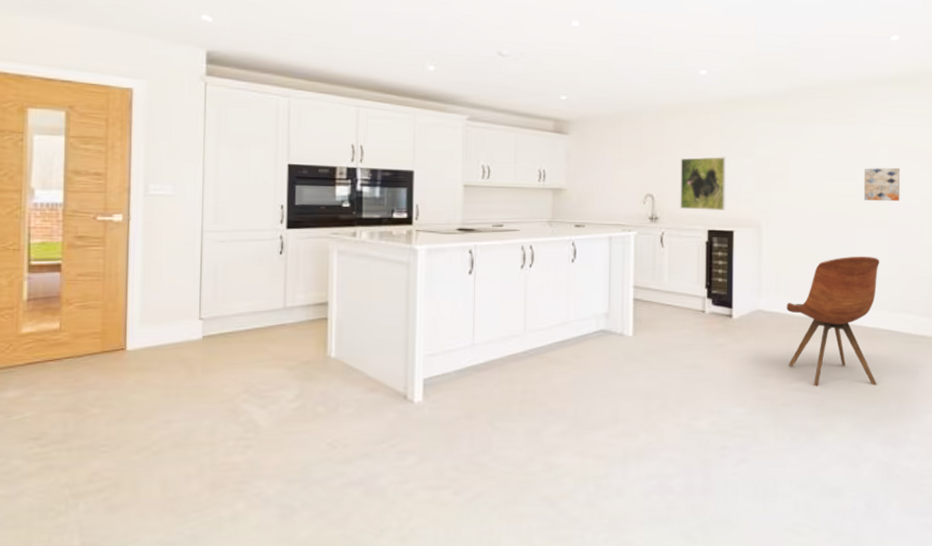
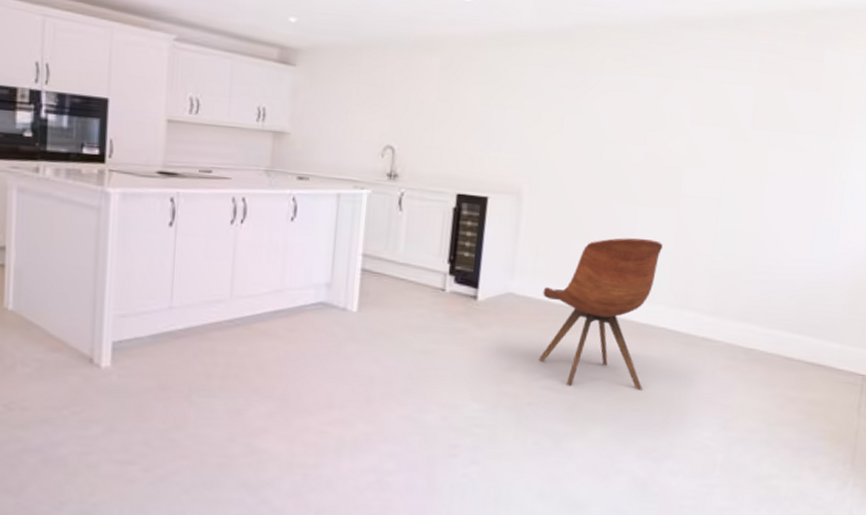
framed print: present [680,157,727,211] -> none [425,104,488,172]
wall art: present [863,167,901,202] -> none [652,131,703,176]

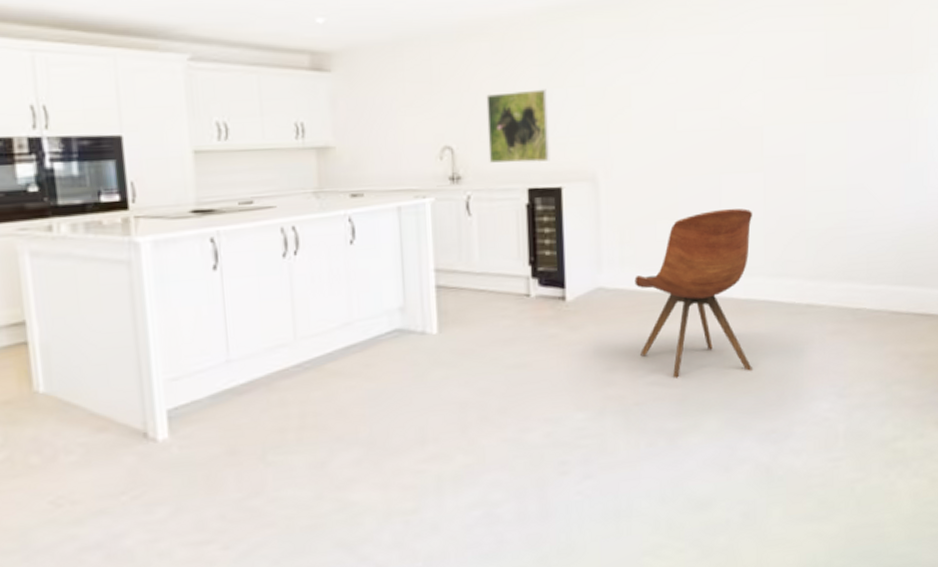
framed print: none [425,104,488,172] -> present [486,89,550,163]

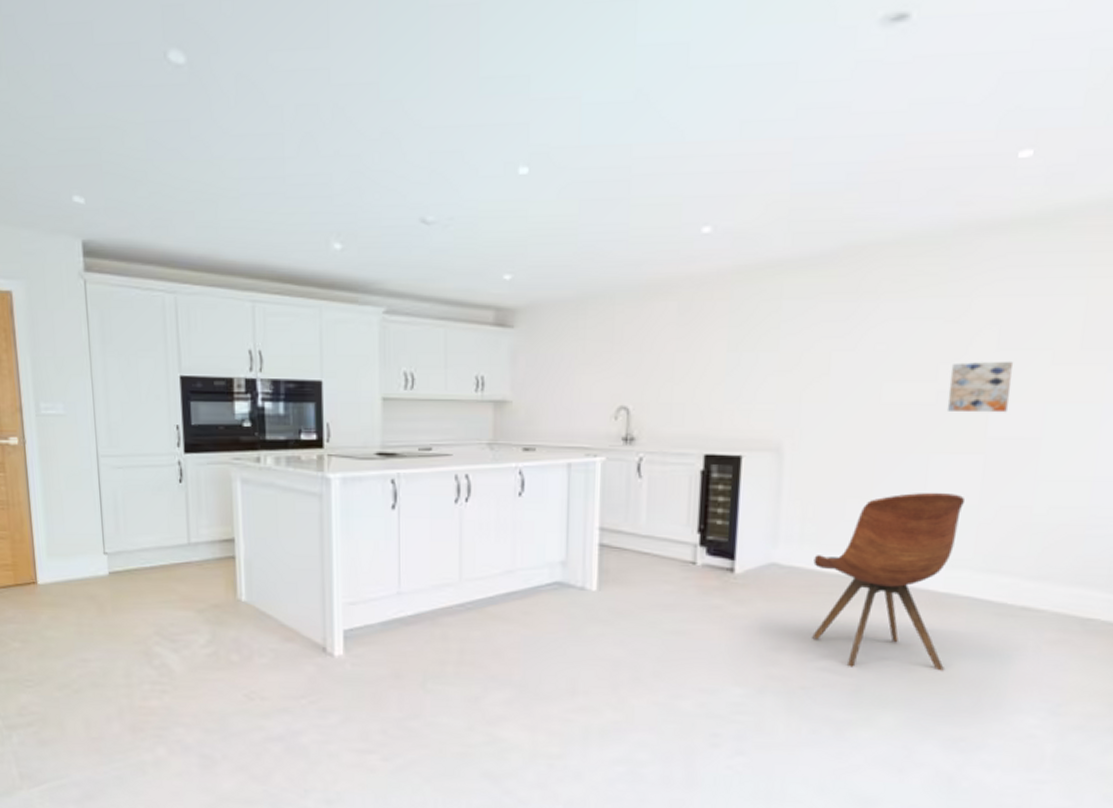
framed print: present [486,89,550,163] -> none [665,352,736,429]
wall art: none [729,88,778,135] -> present [947,361,1014,413]

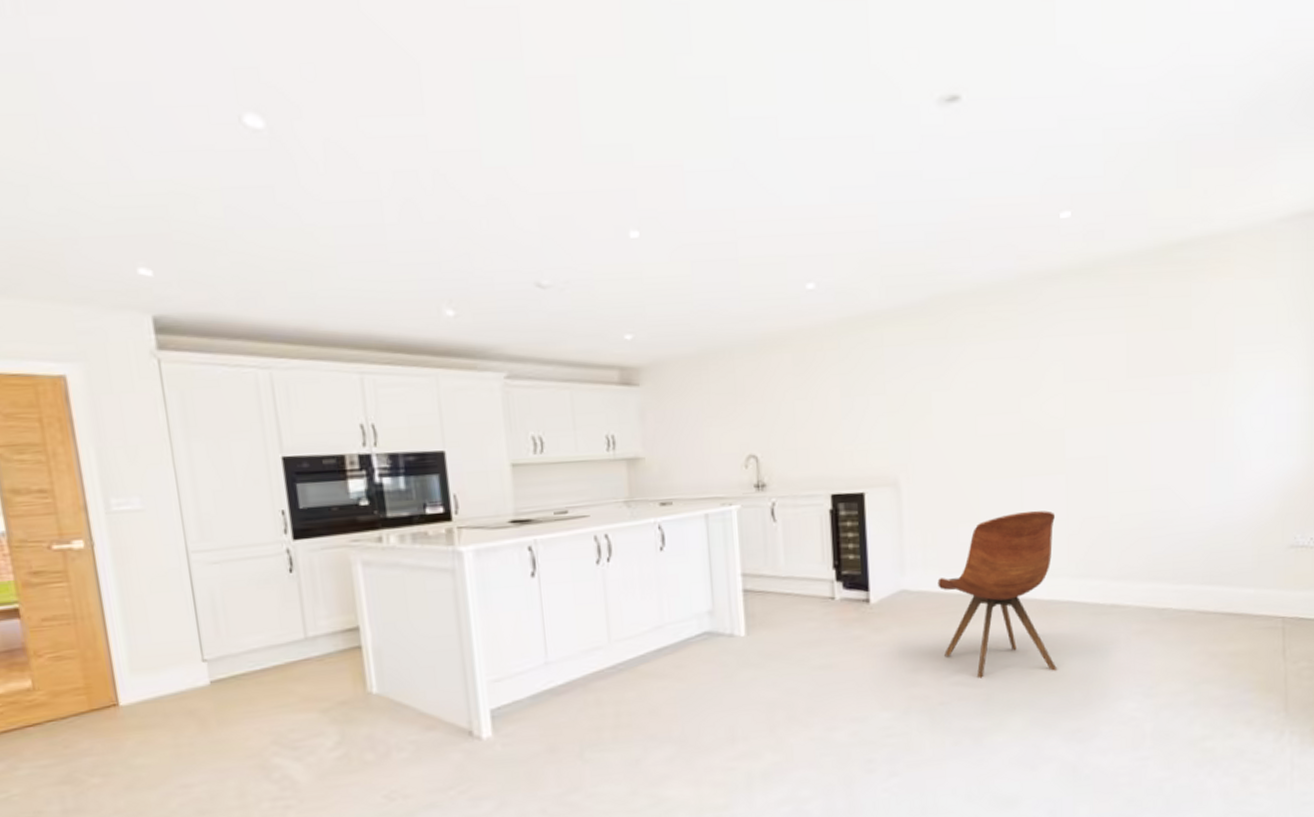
wall art: present [947,361,1014,413] -> none [1030,391,1080,438]

